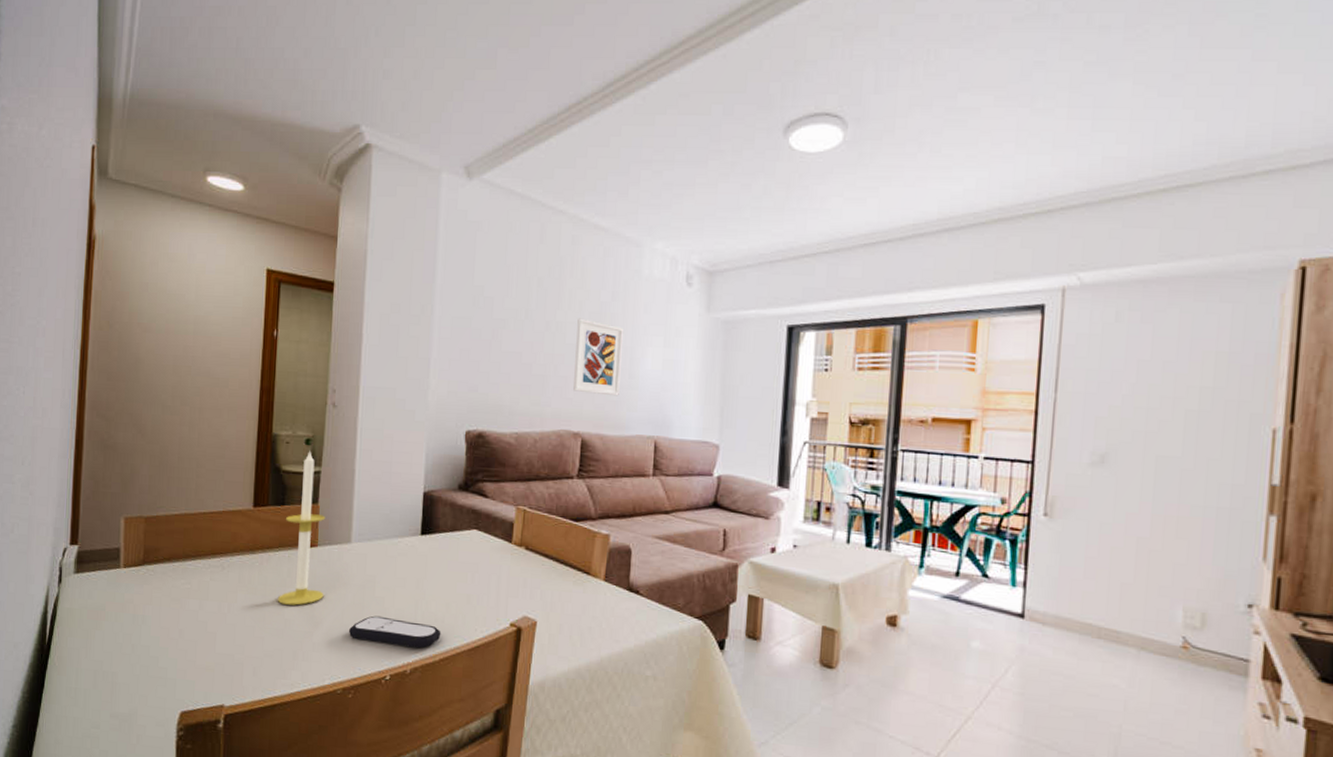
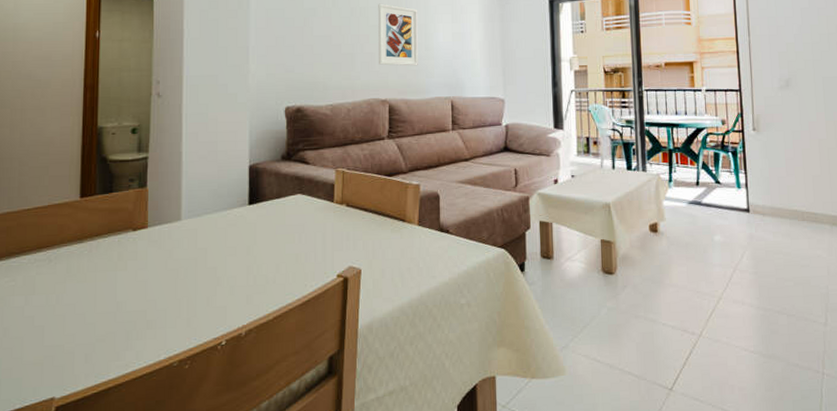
candle: present [277,450,326,606] -> none [108,139,156,288]
remote control: present [348,615,441,649] -> none [182,285,273,311]

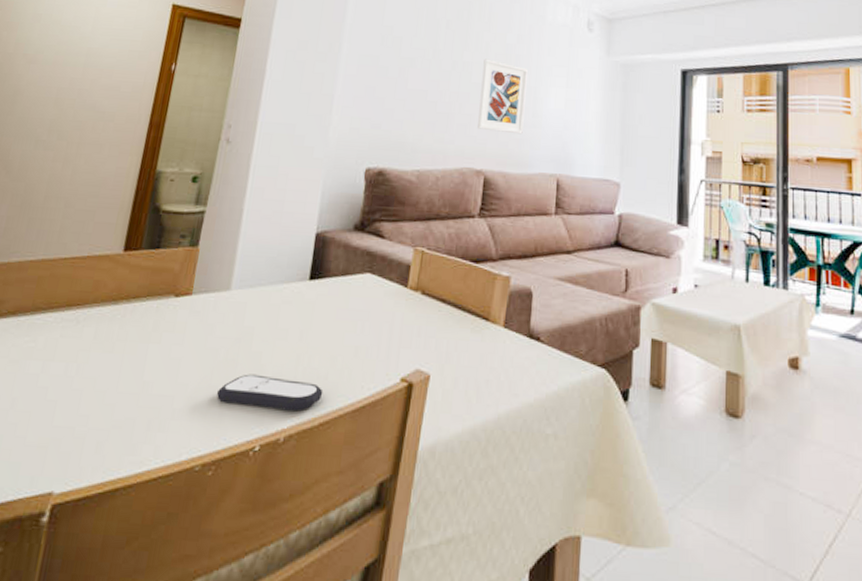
remote control: none [182,285,273,311] -> present [216,374,323,412]

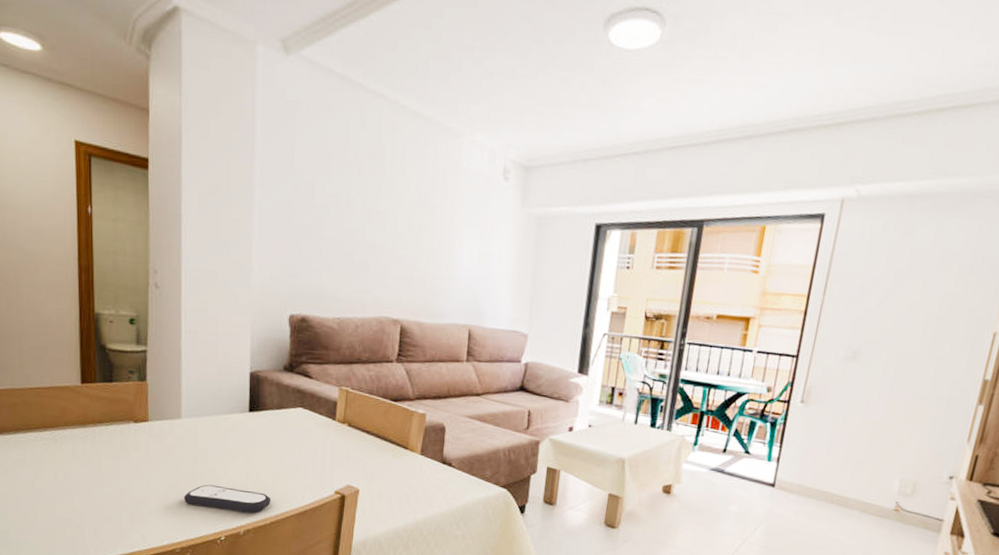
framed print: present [478,58,528,134] -> none [393,207,442,286]

